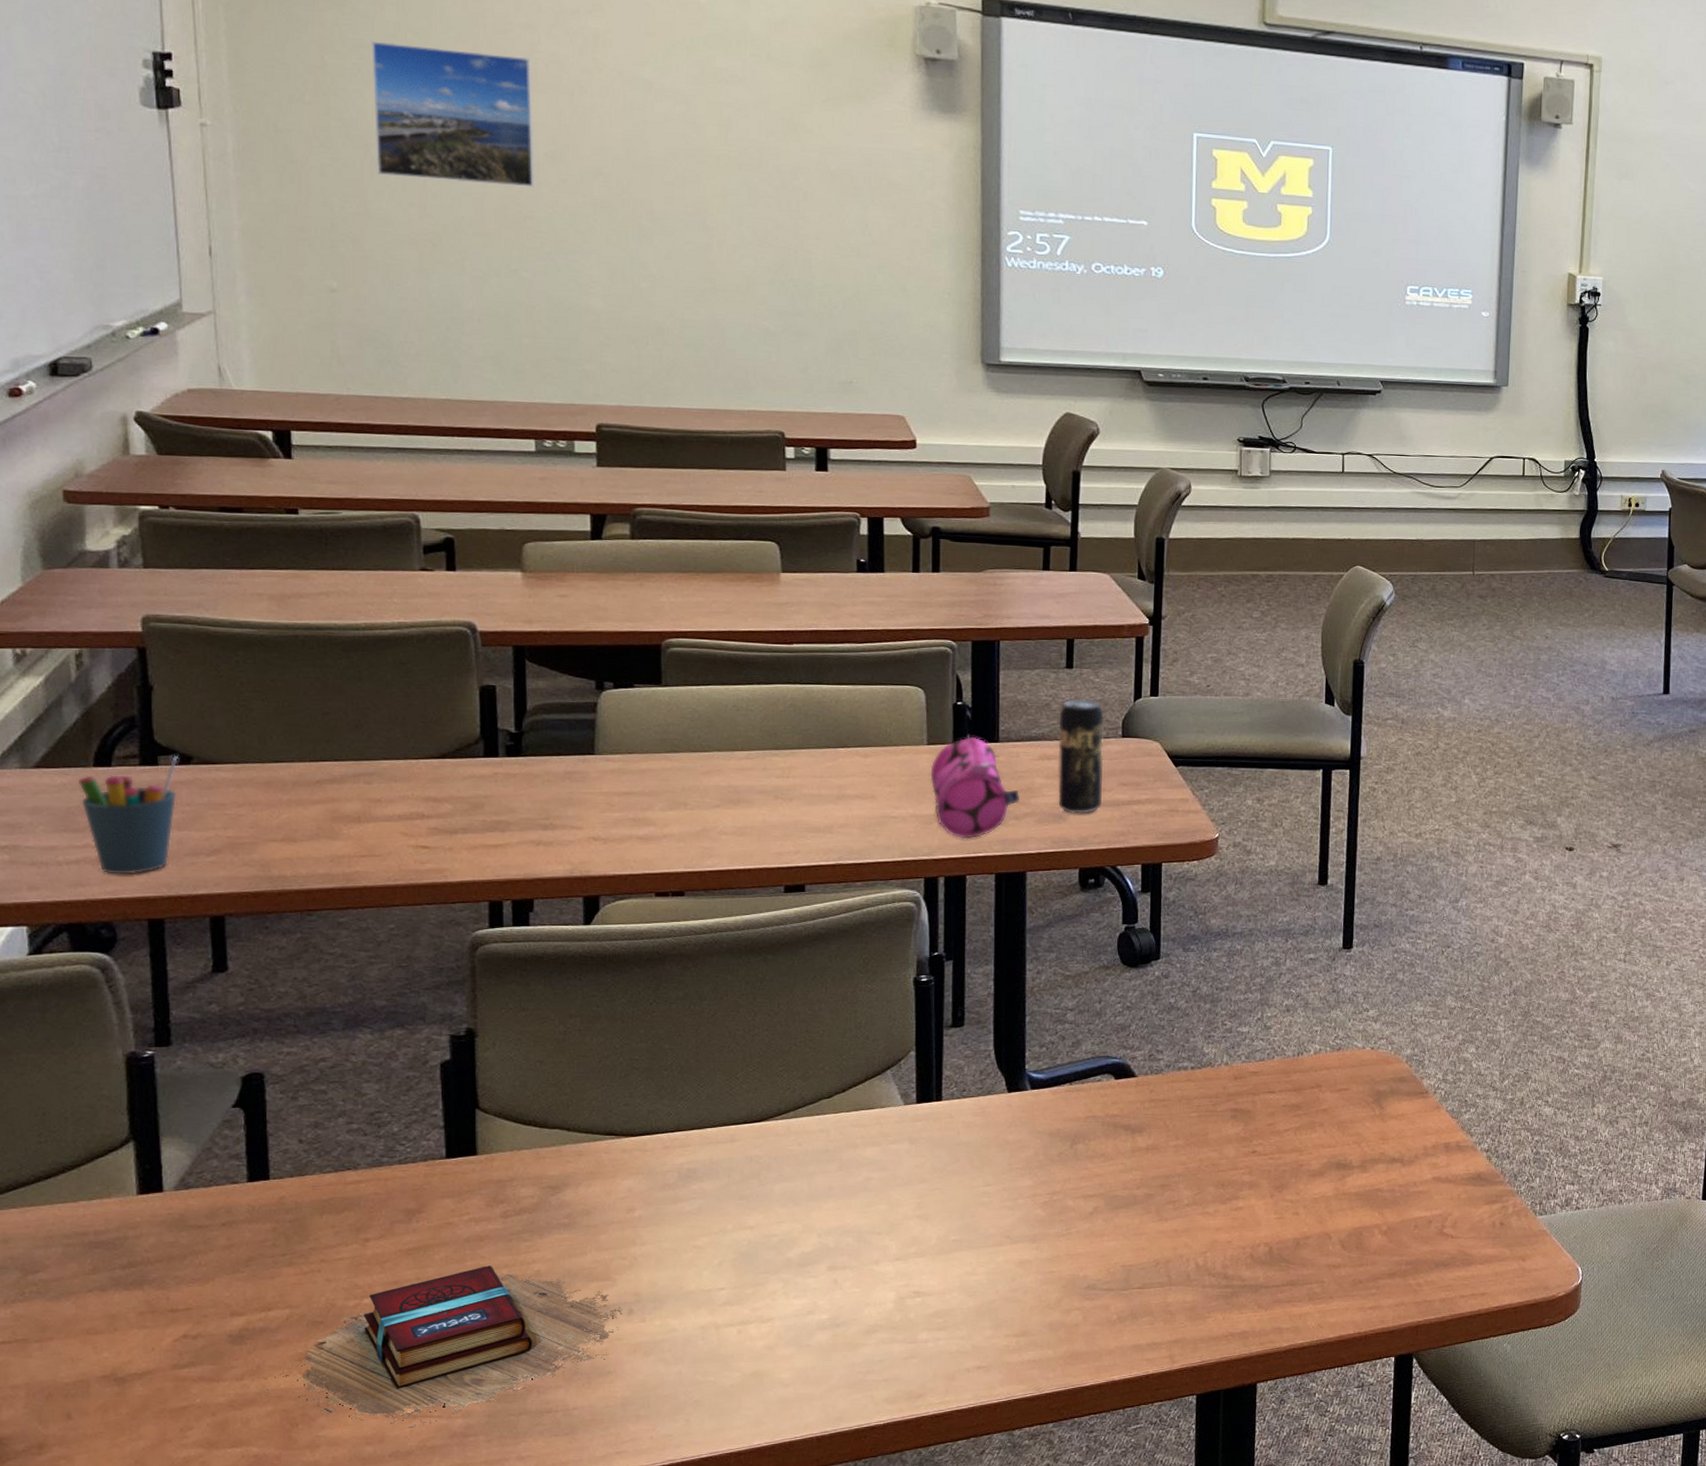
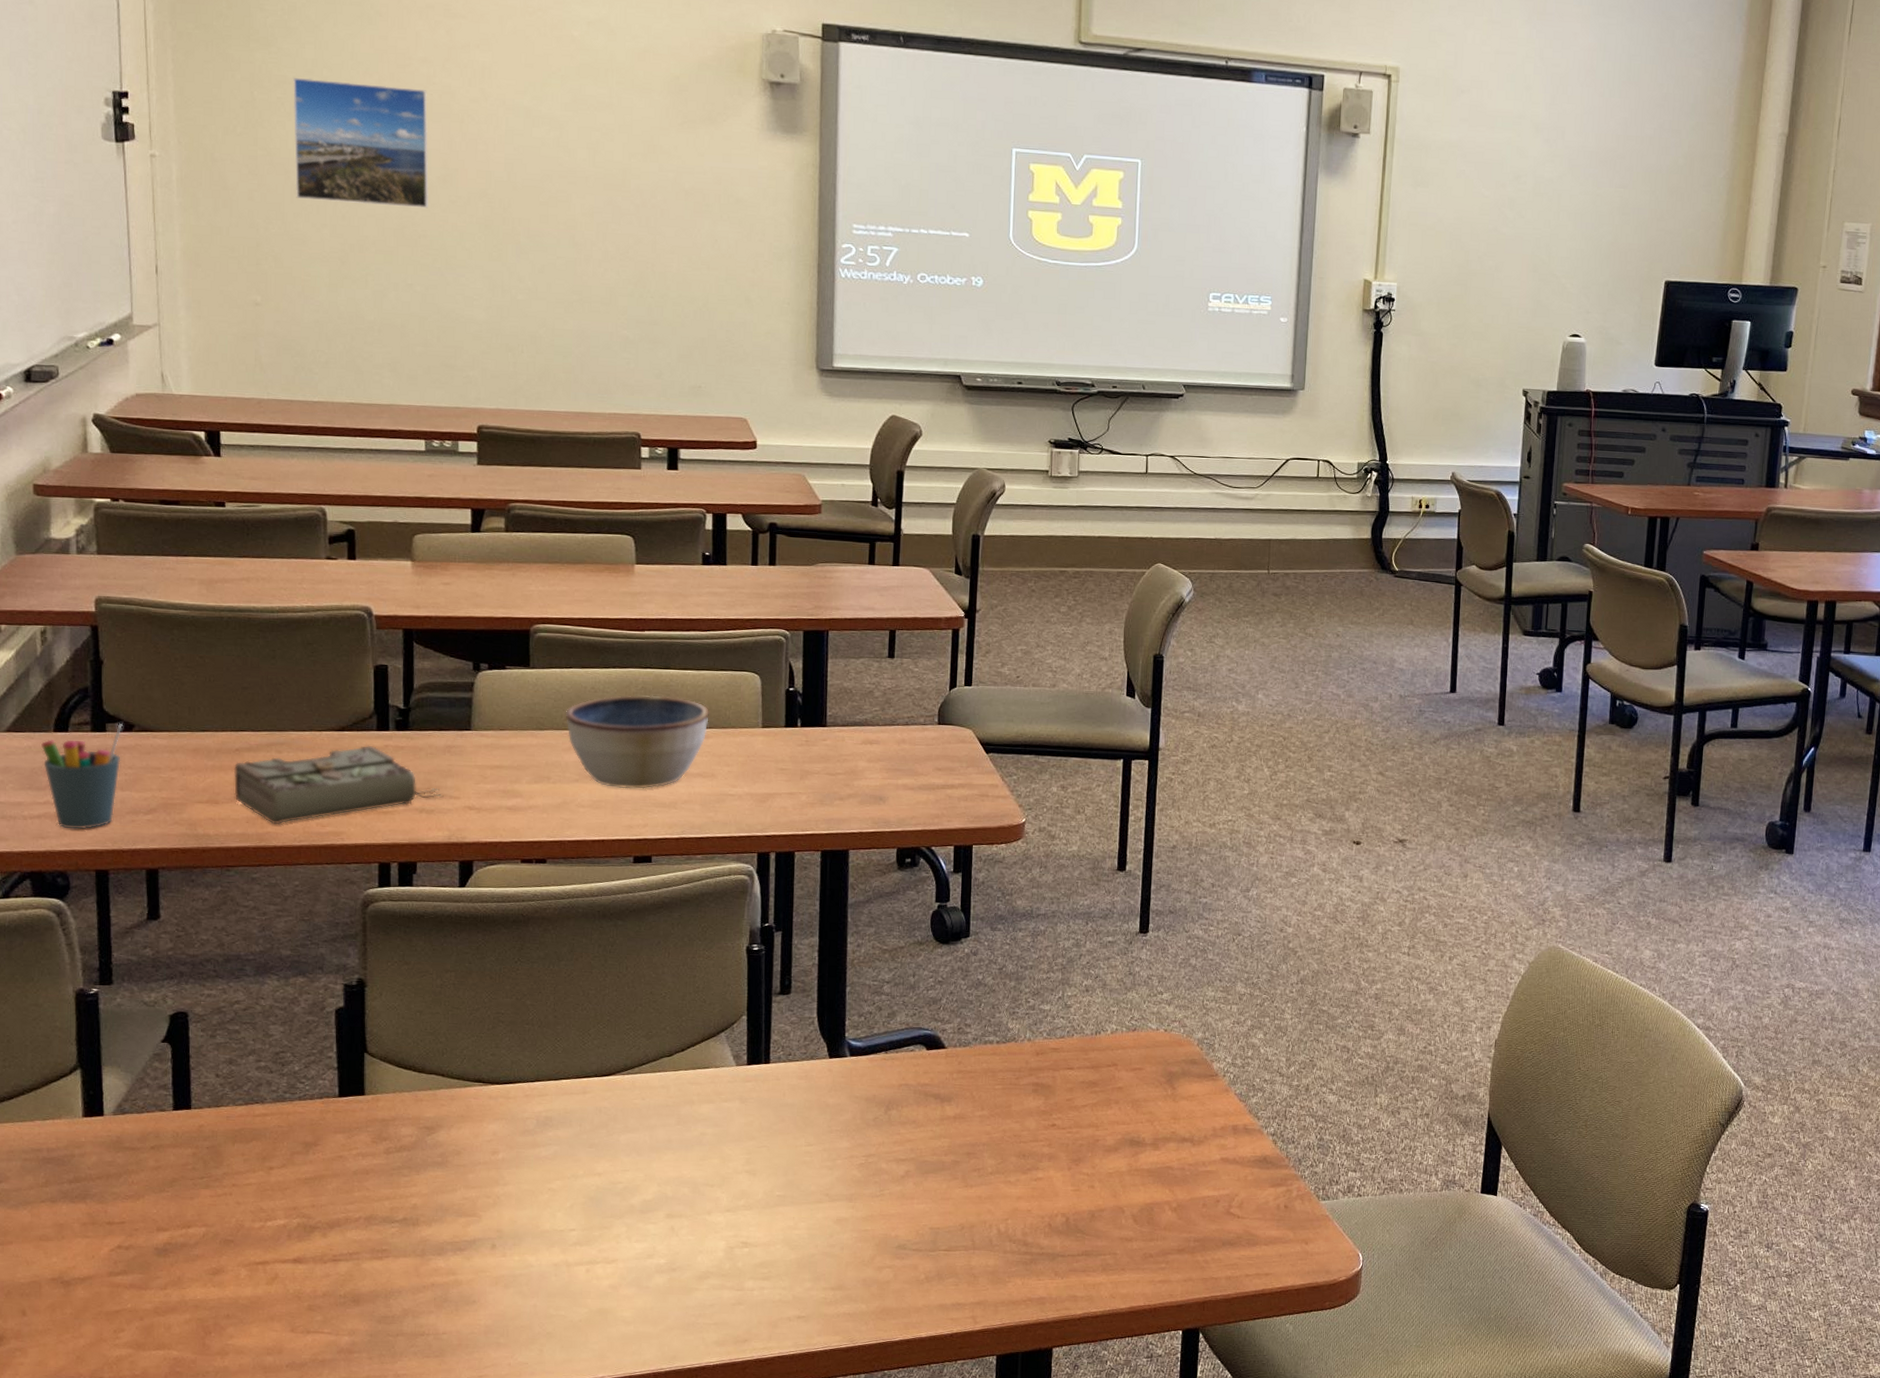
book: present [250,1266,622,1429] -> none [172,1197,487,1343]
diary: none [315,773,564,863] -> present [234,745,444,825]
bowl: none [703,712,868,813] -> present [565,695,709,789]
pencil case: present [930,736,1021,839] -> none [764,721,845,818]
beverage can: present [1058,695,1104,814] -> none [879,684,922,797]

